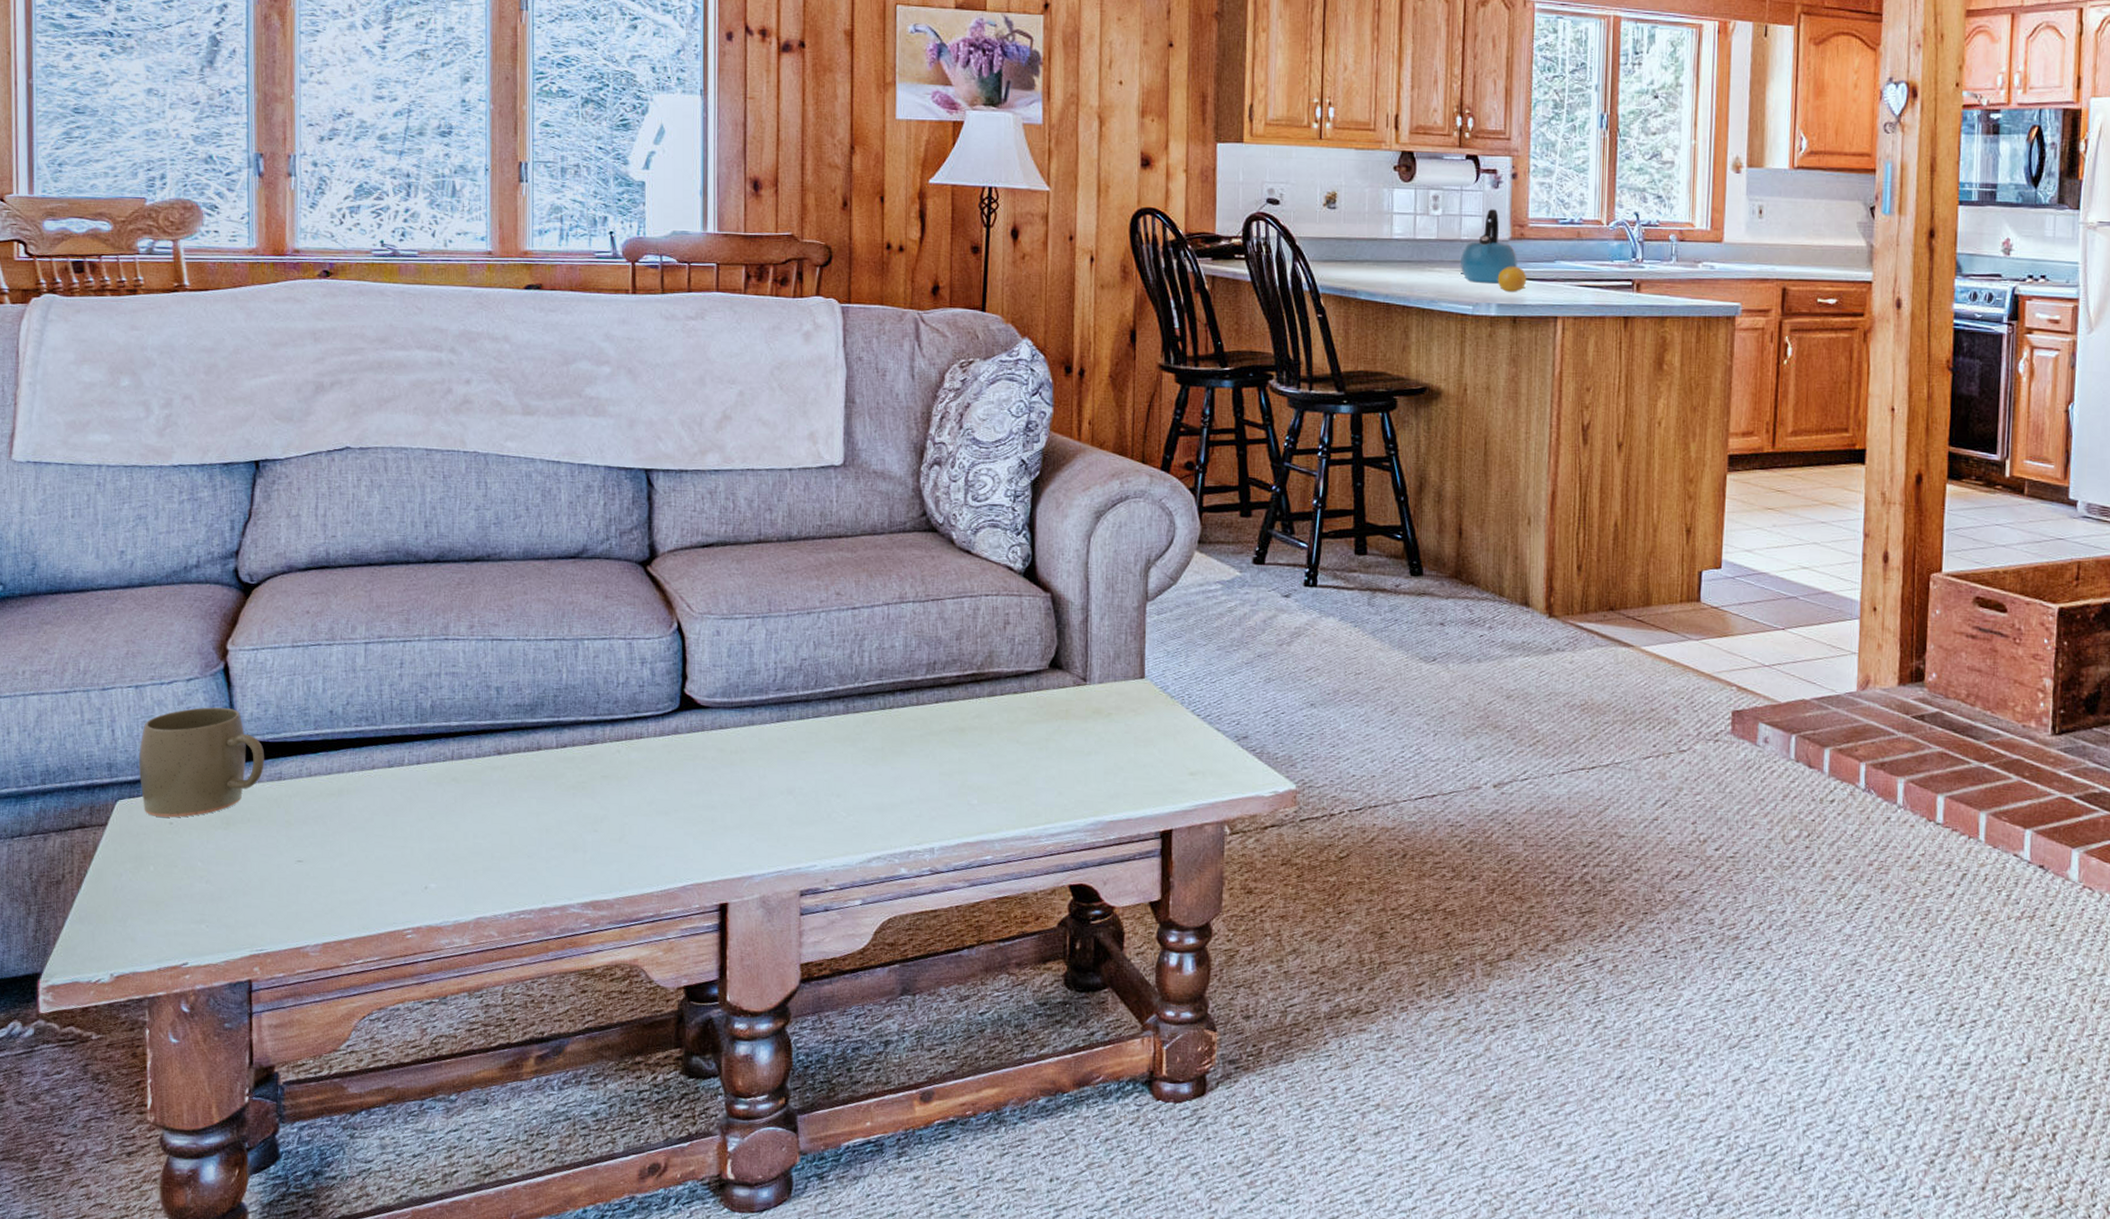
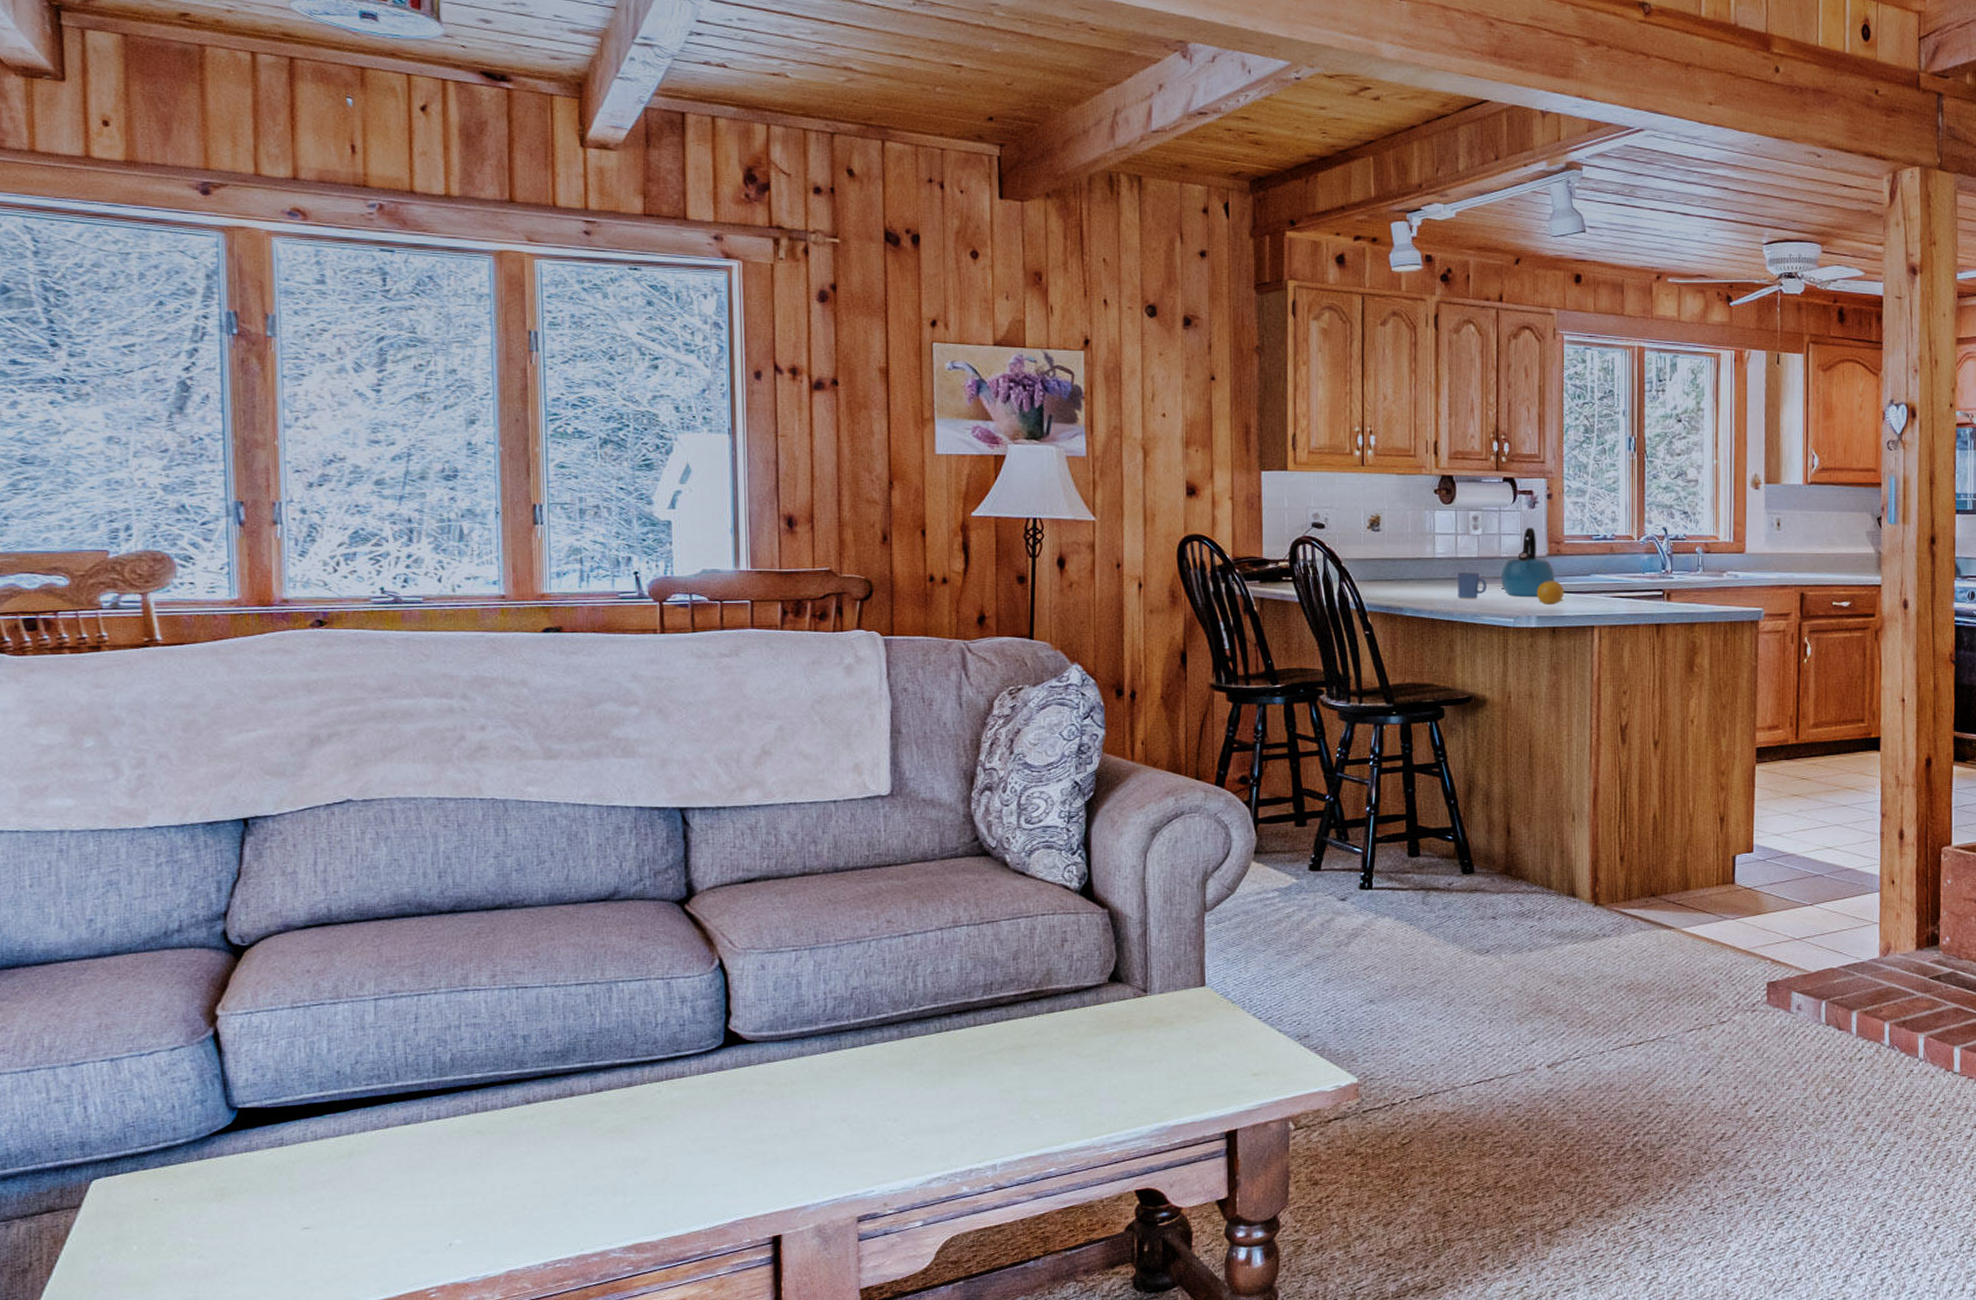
mug: present [138,707,264,818] -> none [116,1075,263,1194]
mug: none [1414,254,1446,285] -> present [1457,572,1488,600]

